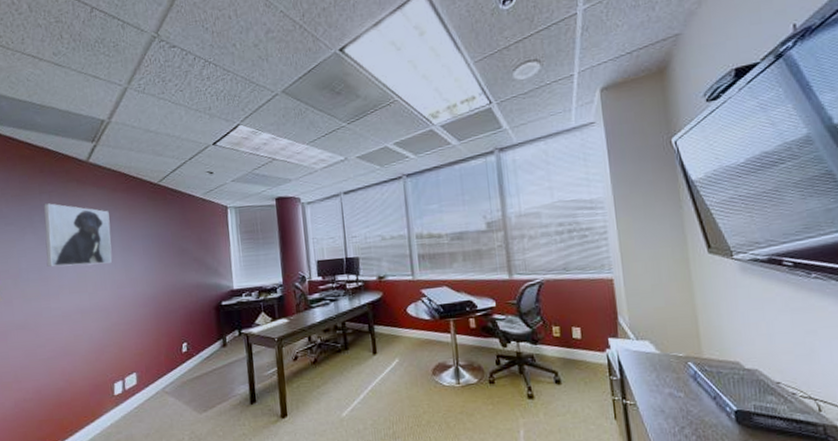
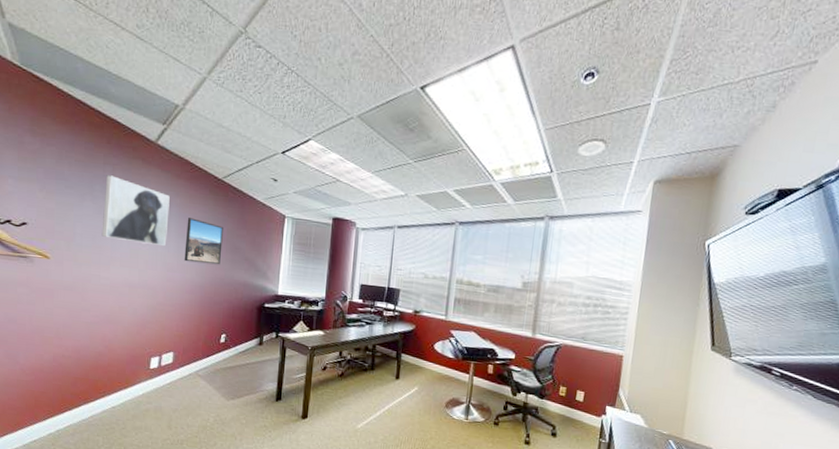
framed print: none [129,228,170,275] -> present [184,218,223,265]

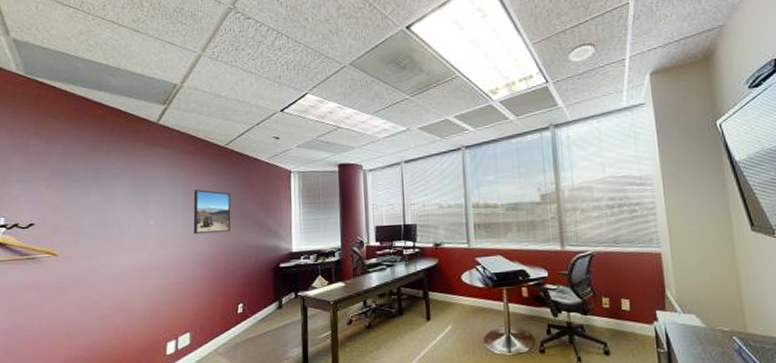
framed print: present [101,175,170,246] -> none [109,162,175,224]

